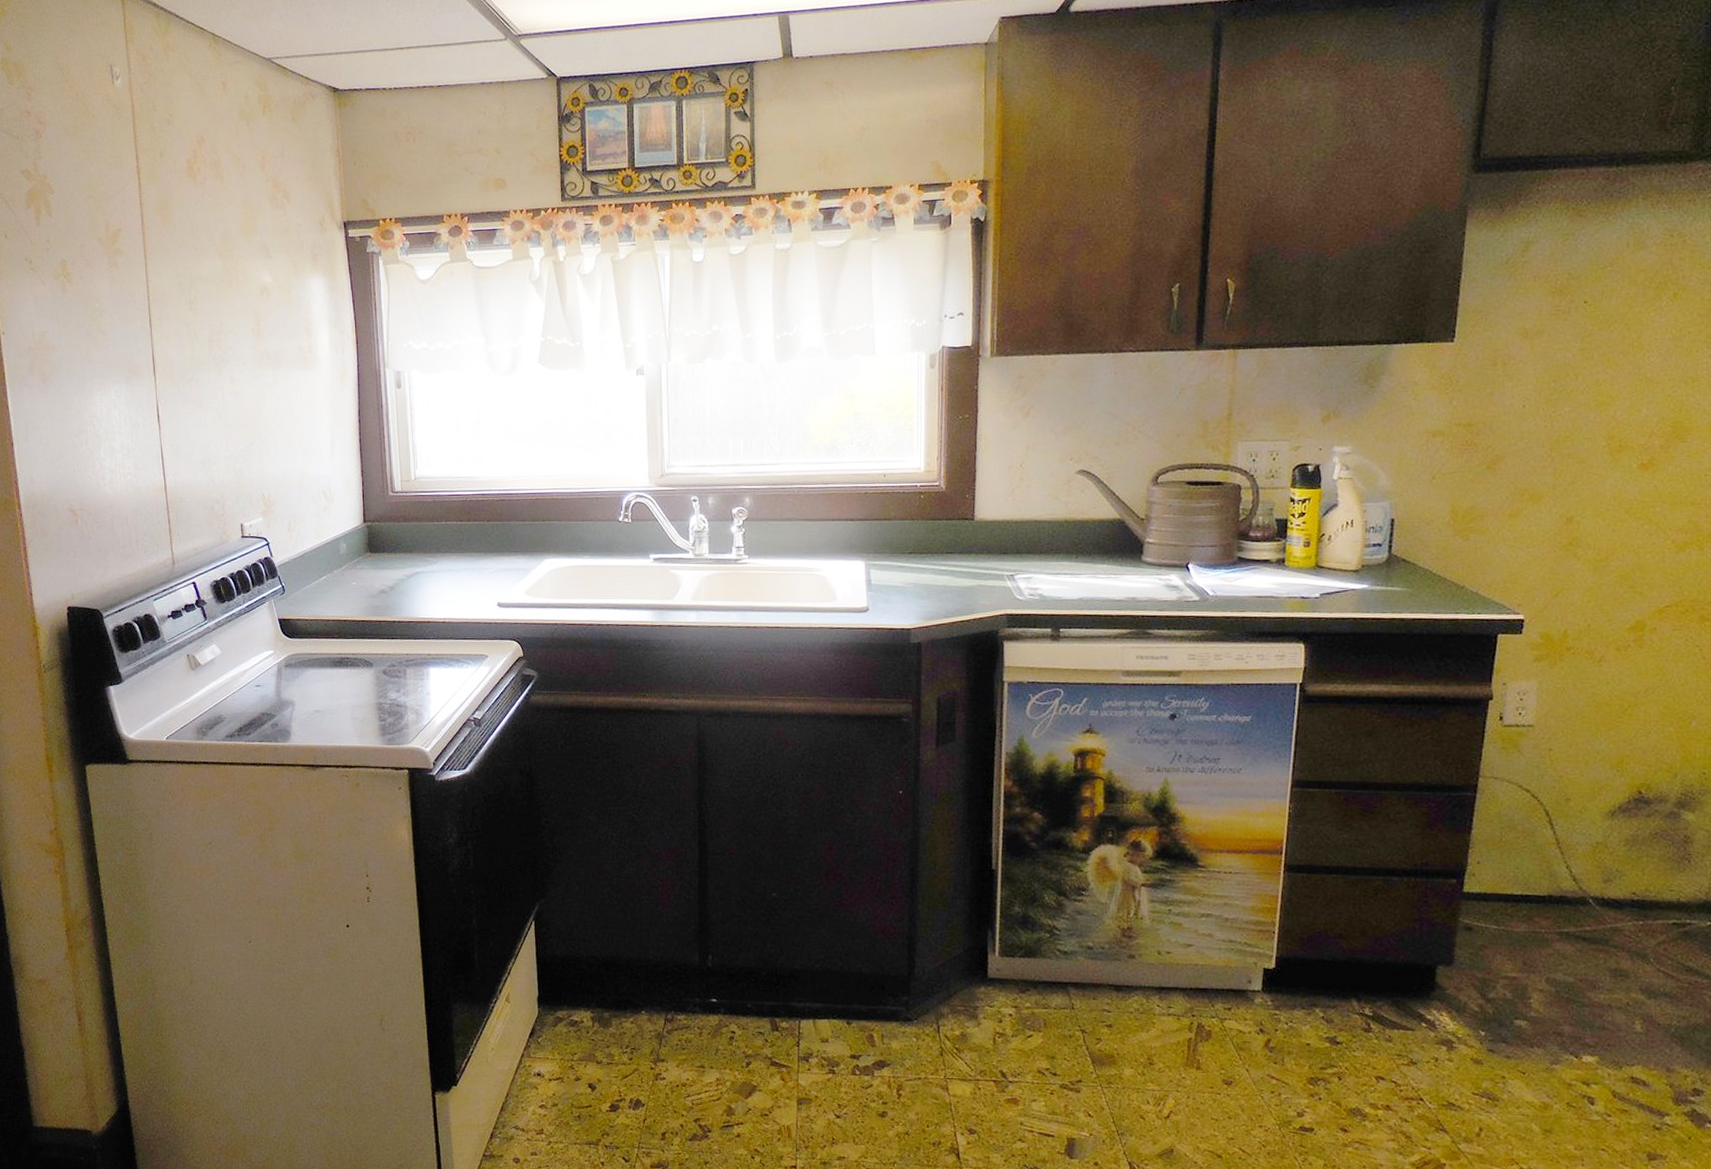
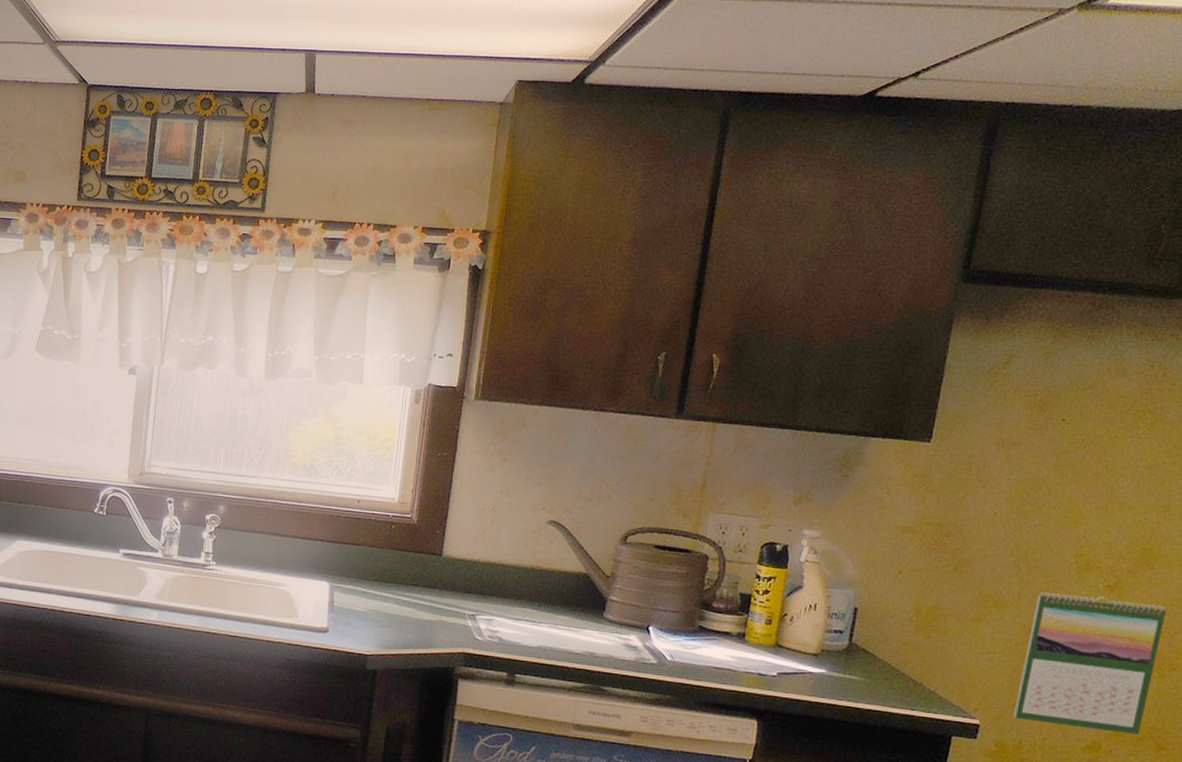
calendar: none [1557,476,1701,610] -> present [1014,591,1167,735]

